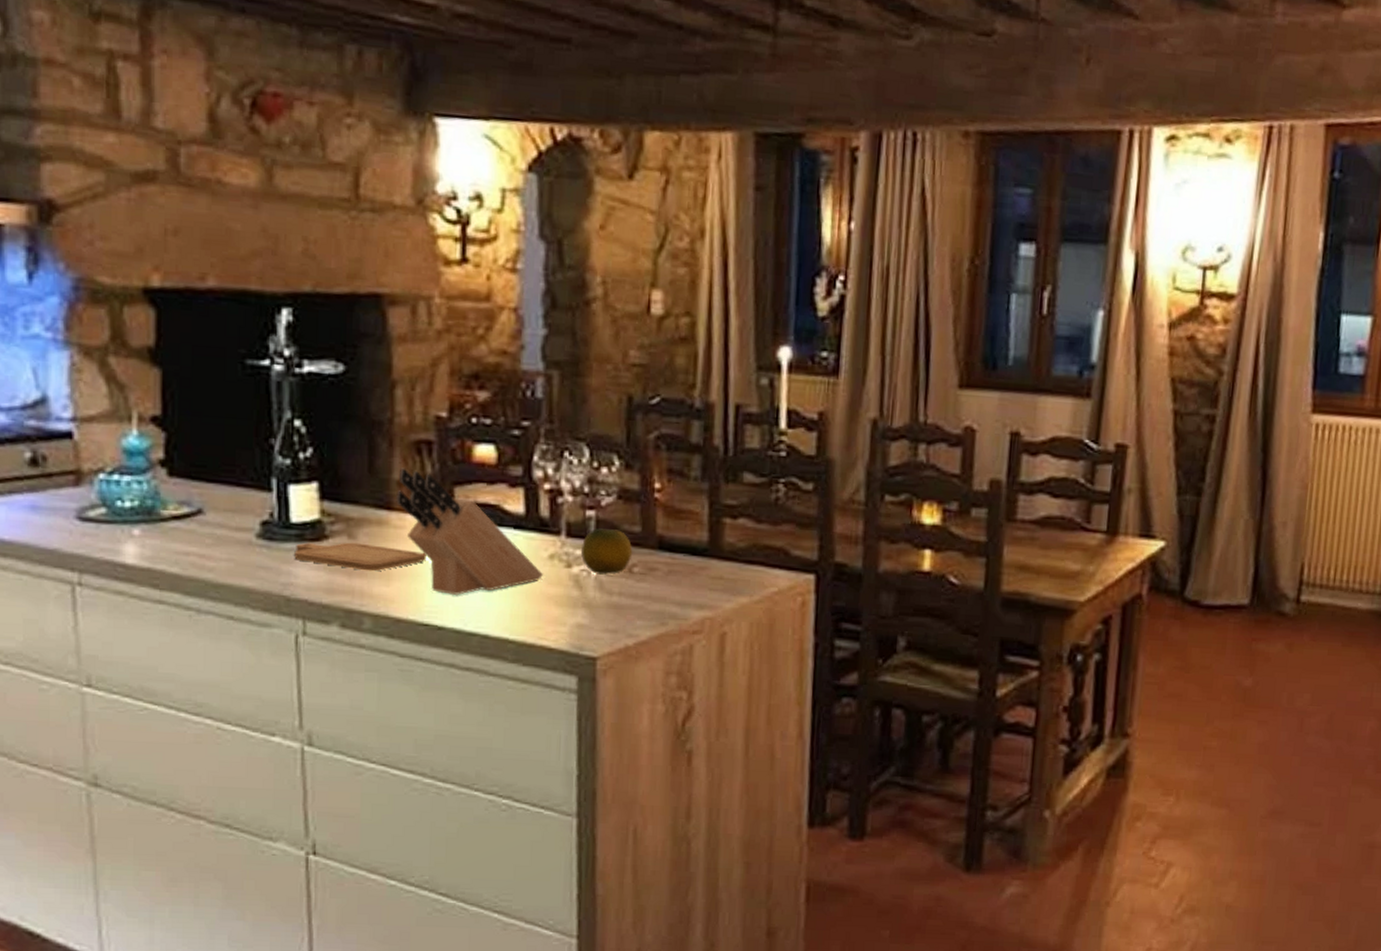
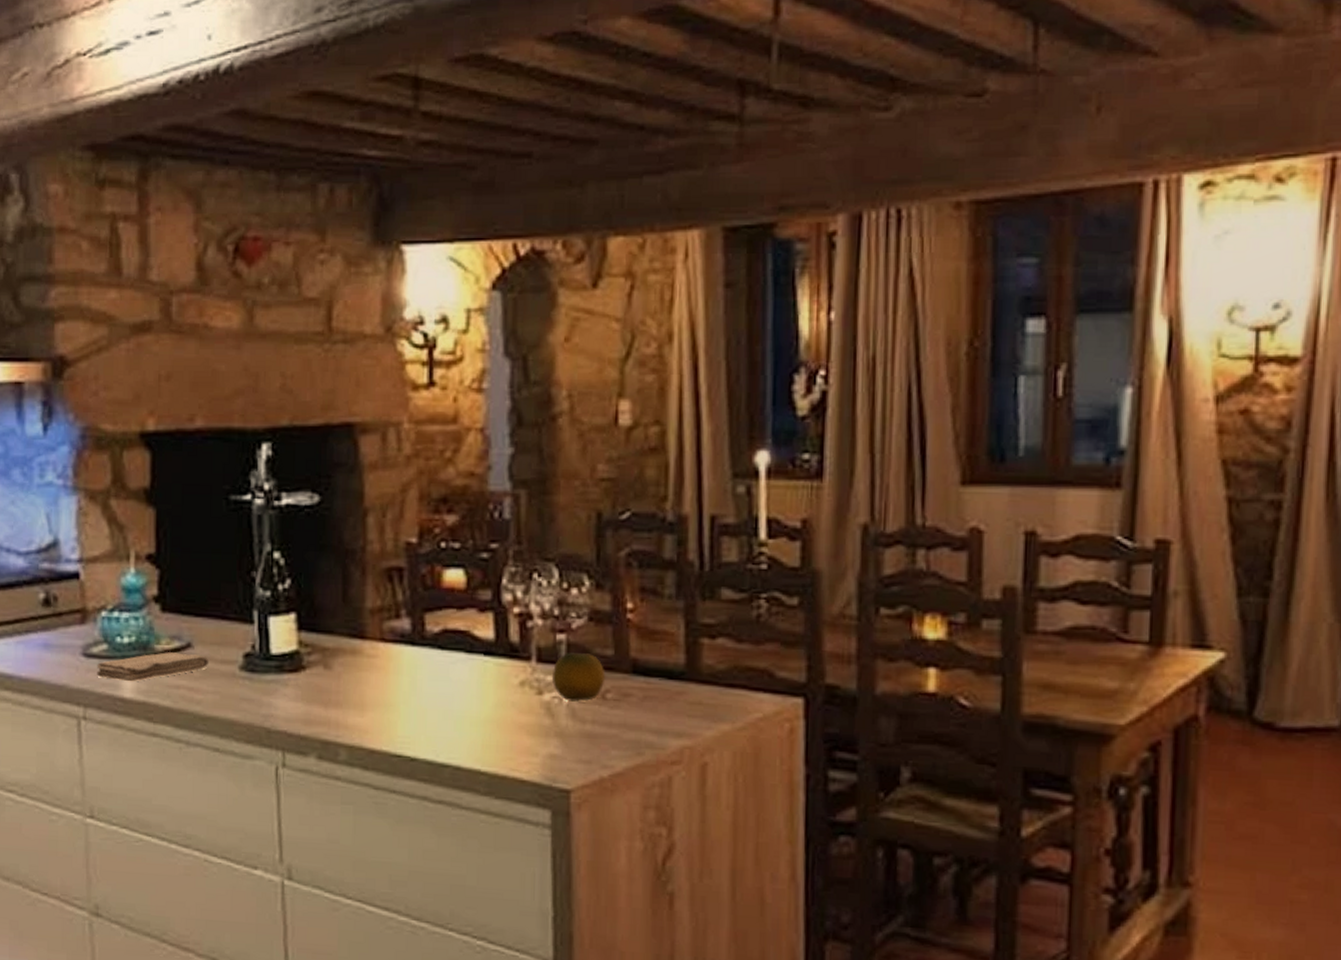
washcloth: none [94,518,223,548] -> present [97,652,209,682]
chopping board: present [294,542,426,571] -> none [274,672,398,702]
knife block: present [396,468,543,596] -> none [369,596,514,726]

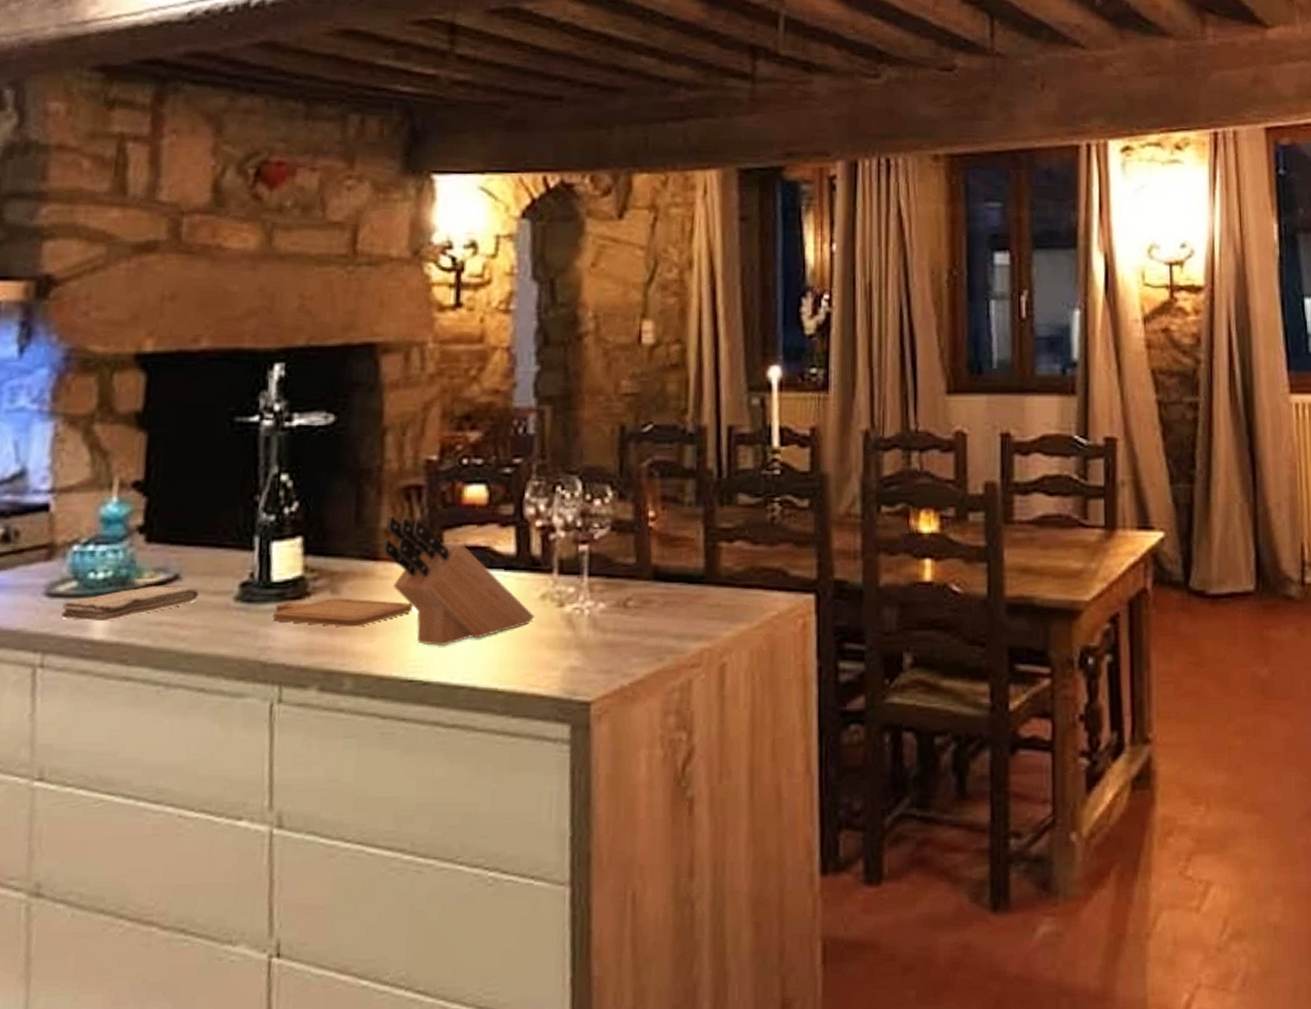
chopping board: none [274,672,398,702] -> present [273,597,413,627]
knife block: none [369,596,514,726] -> present [383,515,534,647]
fruit: present [553,653,606,702] -> none [574,563,627,612]

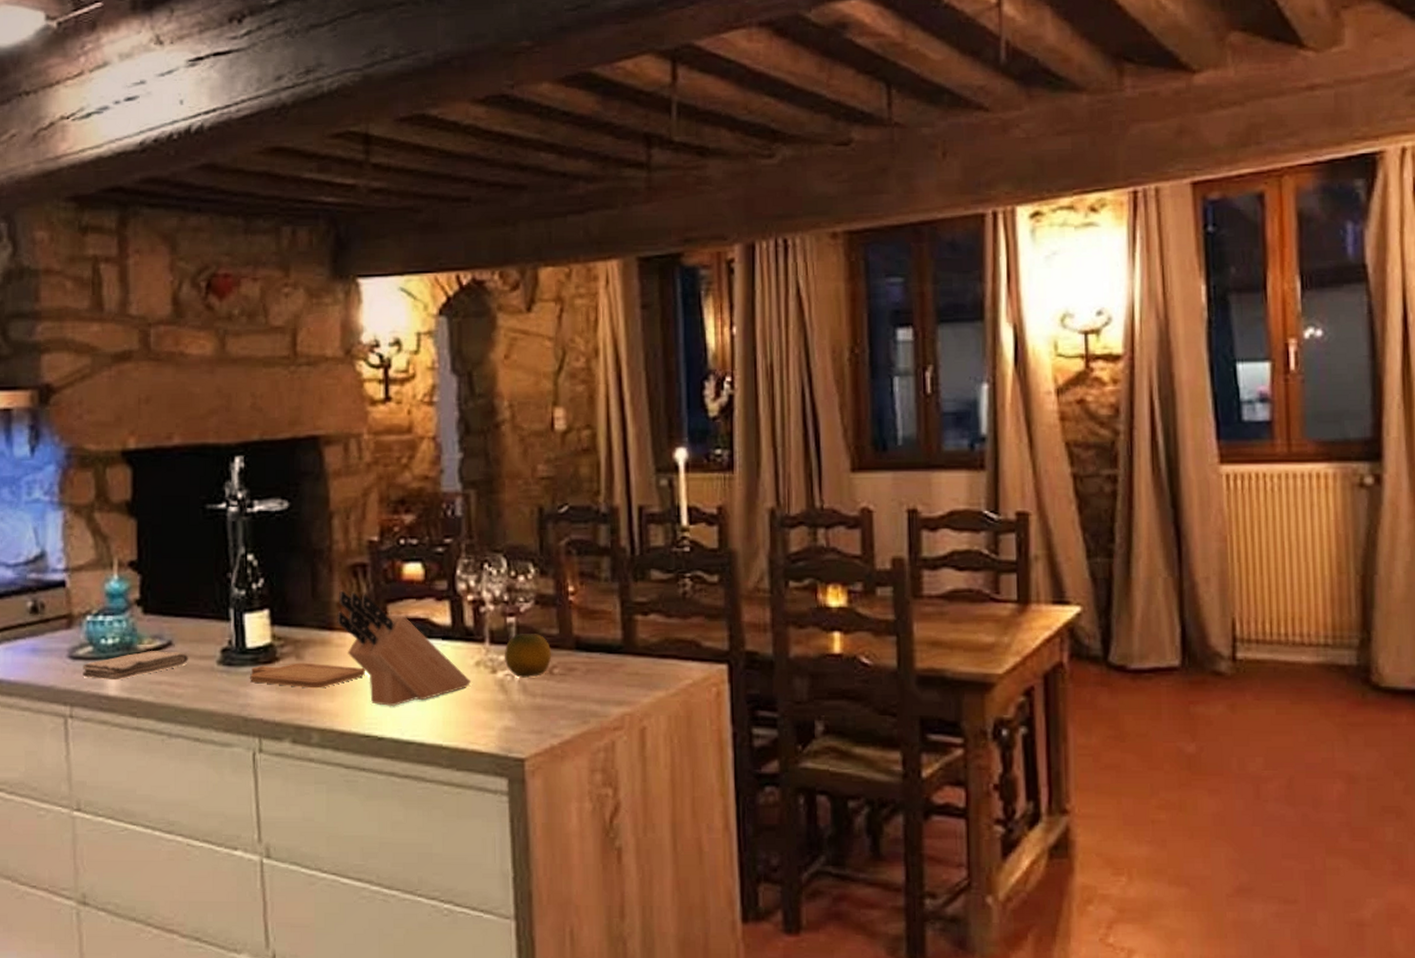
fruit: none [574,563,627,612] -> present [505,634,552,678]

